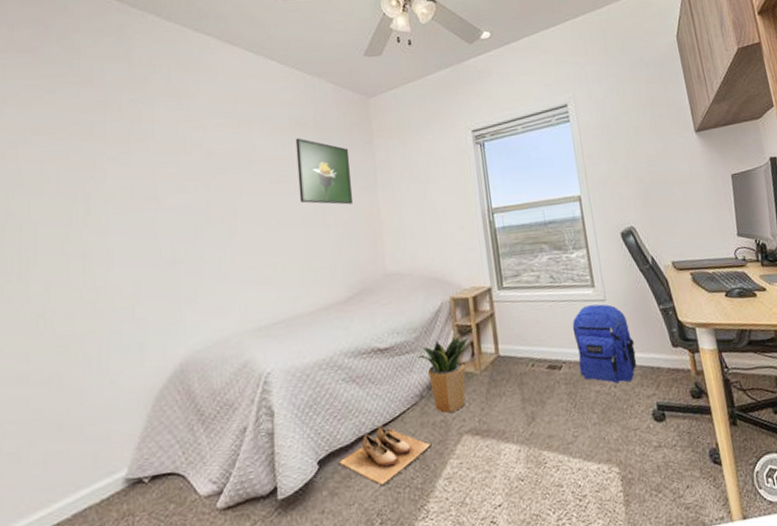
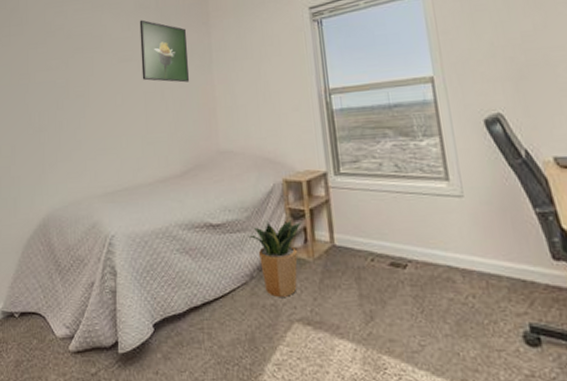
shoe: present [339,426,432,486] -> none [172,300,261,359]
backpack: present [572,304,637,383] -> none [420,200,504,294]

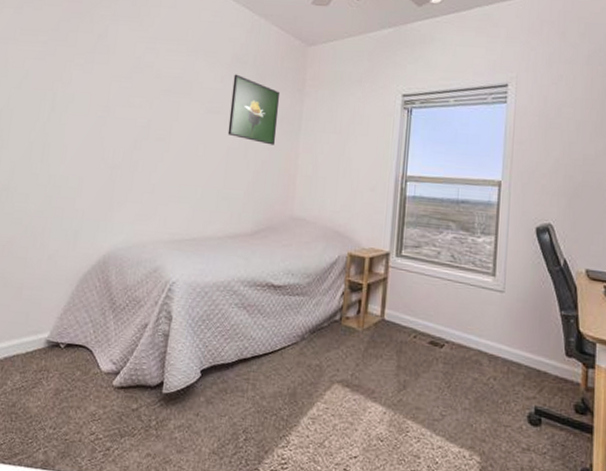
potted plant: present [249,219,303,297] -> none [307,290,359,360]

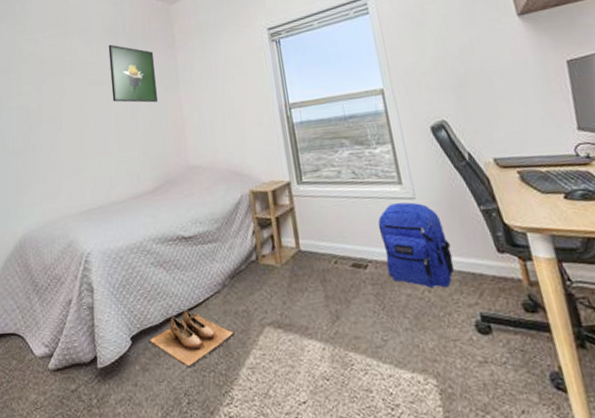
shoe: none [219,354,304,408] -> present [149,310,235,367]
backpack: none [461,293,525,379] -> present [377,202,455,288]

